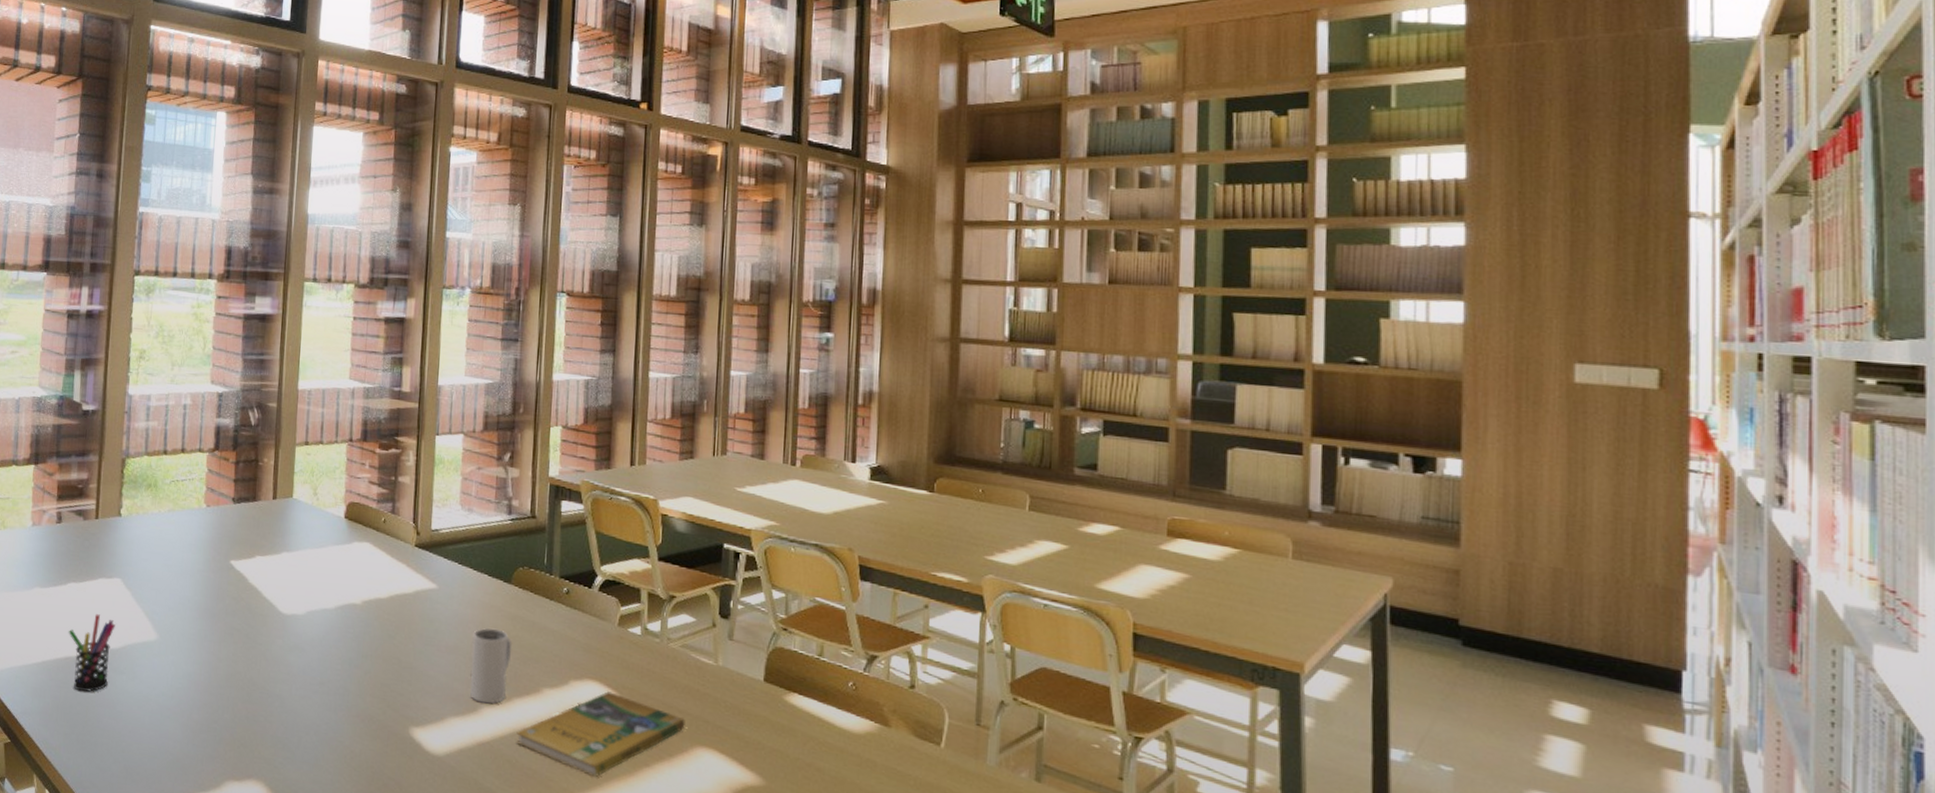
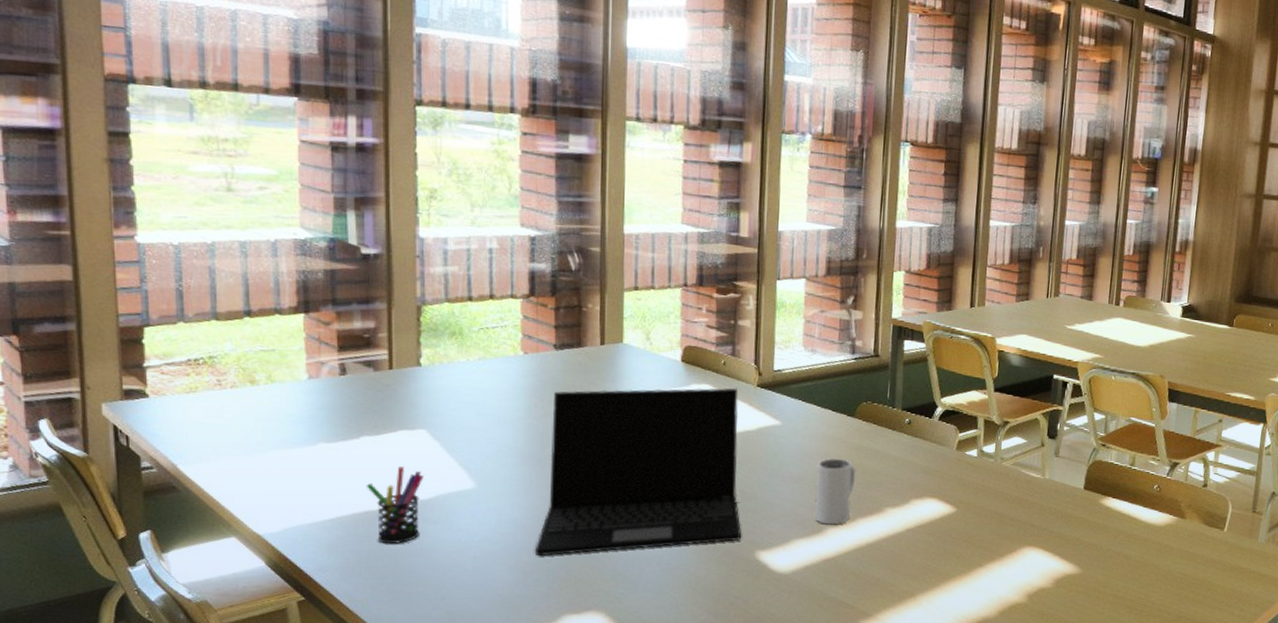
laptop: none [204,544,397,716] -> present [534,388,742,557]
booklet: present [516,691,685,778] -> none [860,507,1015,580]

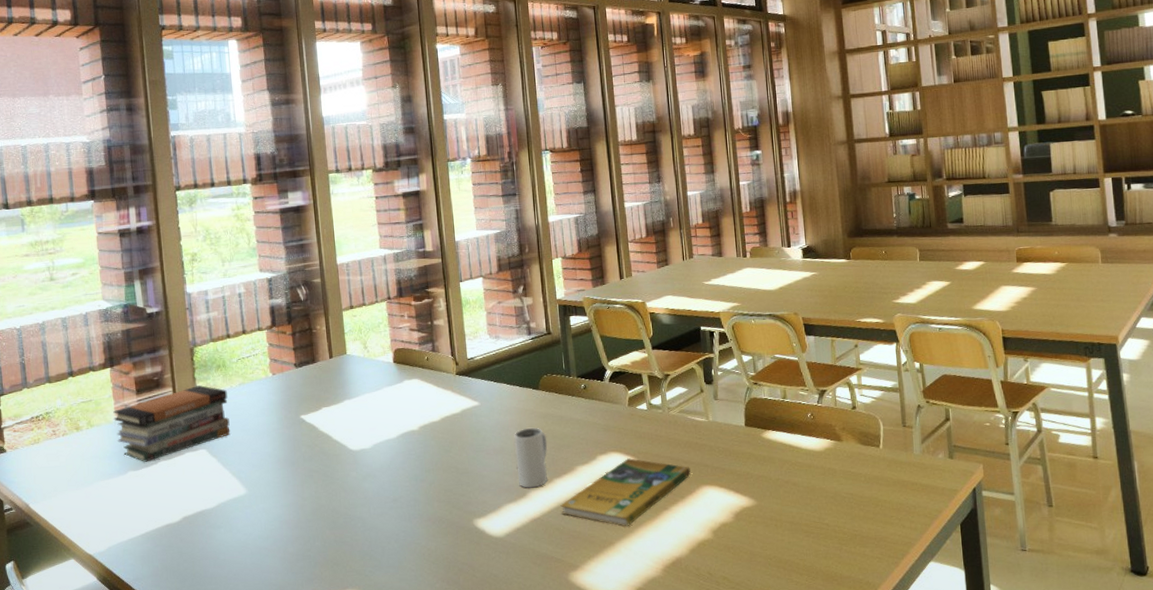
book stack: none [304,352,462,435] -> present [113,385,230,462]
pen holder: present [367,466,424,544] -> none [166,483,208,551]
laptop: present [534,388,742,557] -> none [297,378,461,546]
booklet: none [860,507,1015,580] -> present [560,458,691,527]

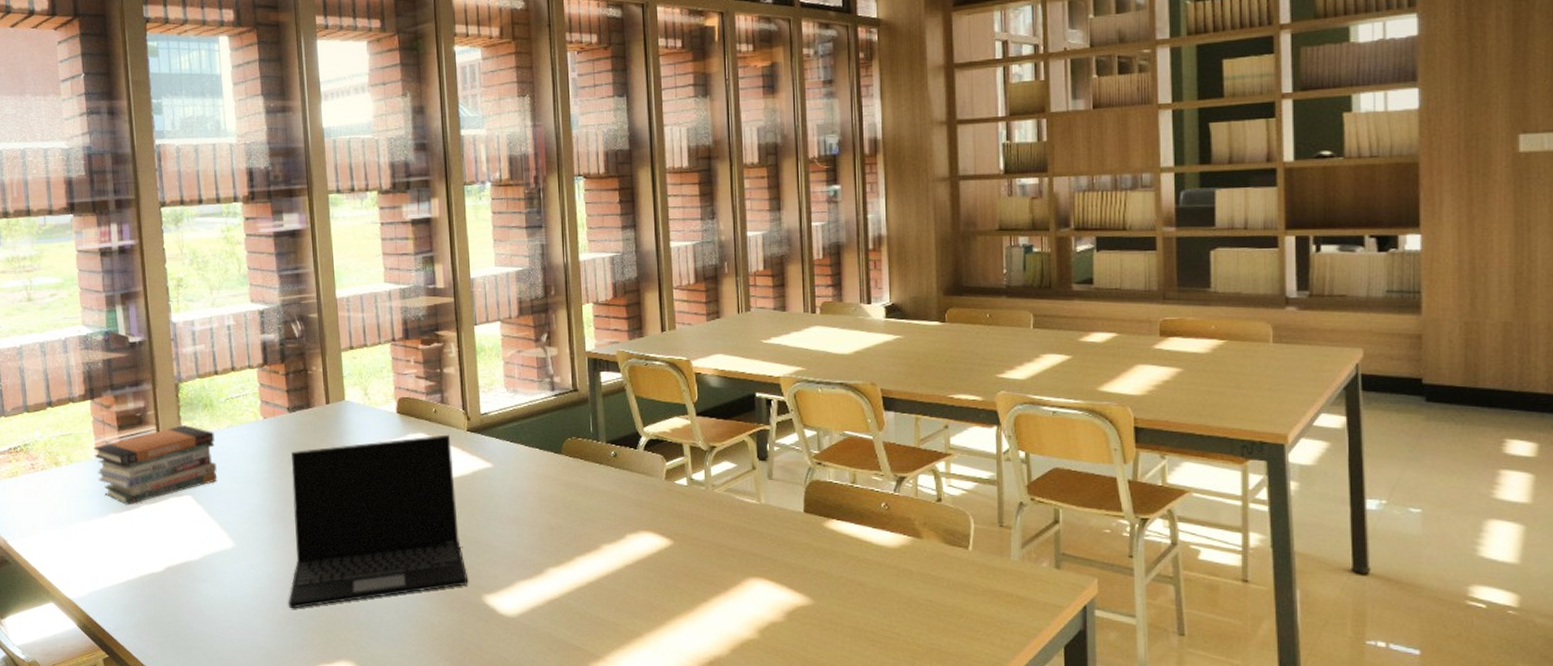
laptop: none [297,378,461,546] -> present [288,434,469,609]
mug: present [514,427,548,488] -> none [531,496,570,565]
booklet: present [560,458,691,527] -> none [582,540,736,618]

